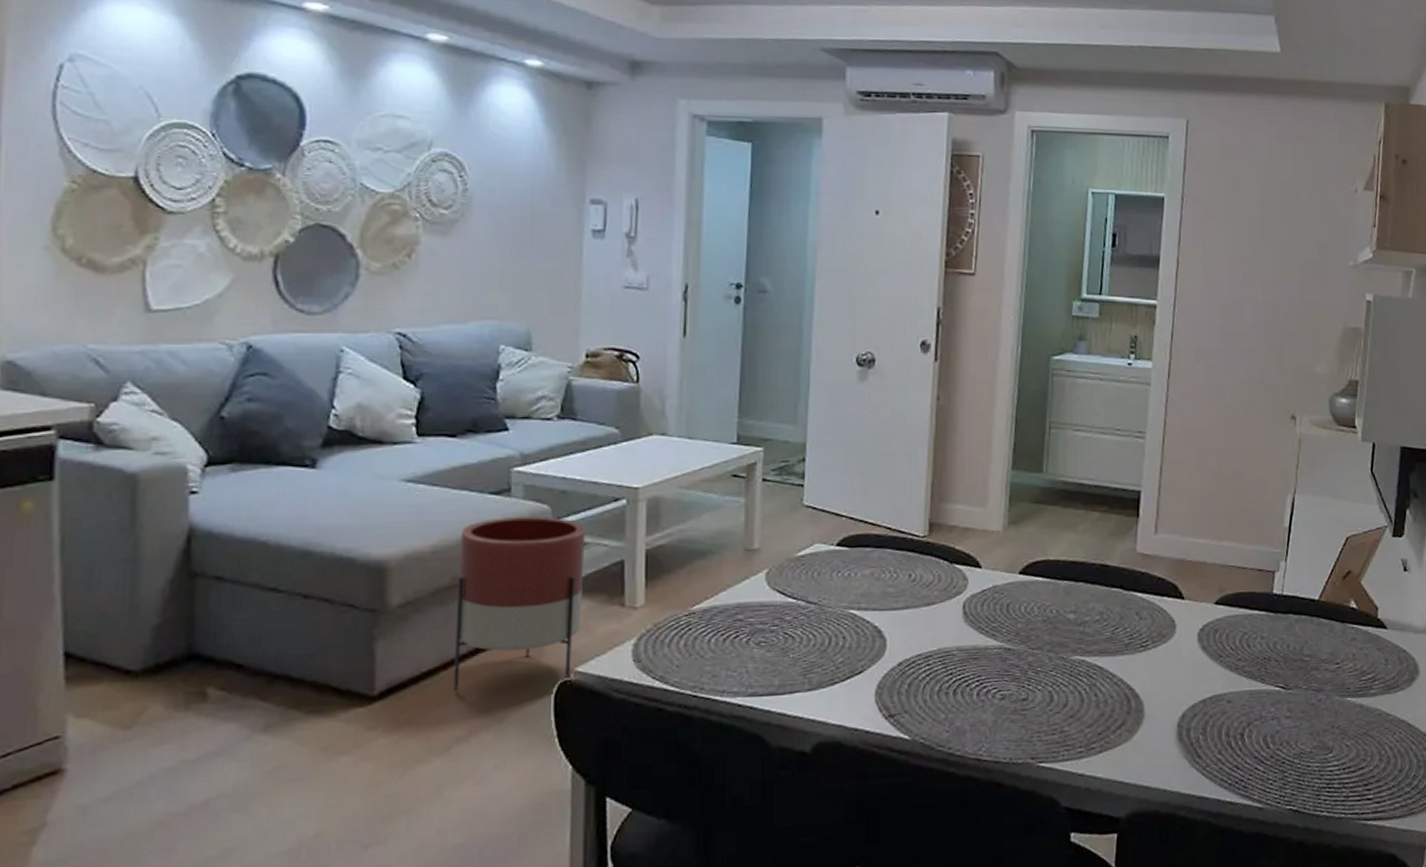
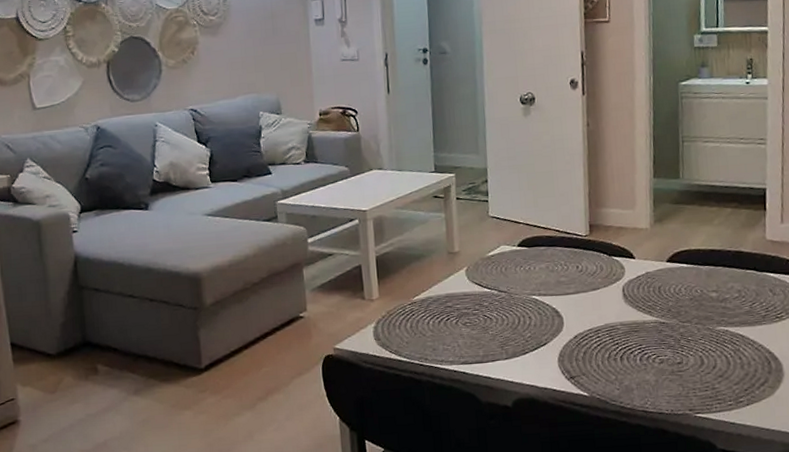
planter: present [453,516,585,692] -> none [247,235,336,365]

